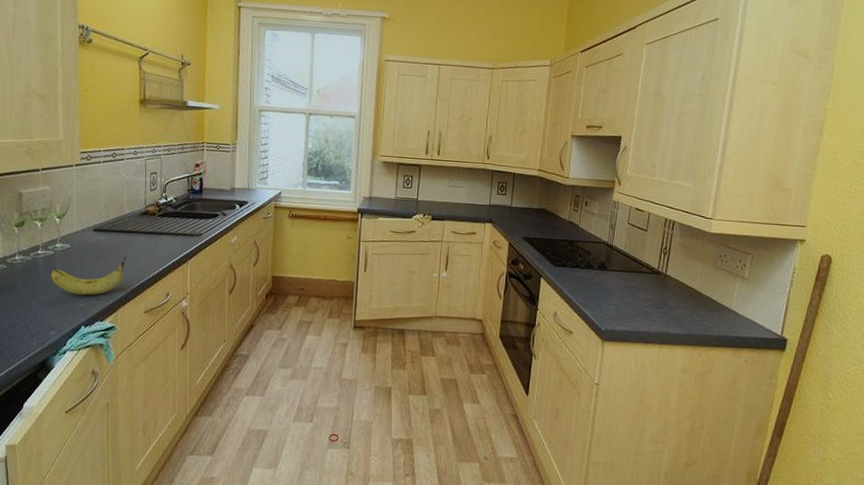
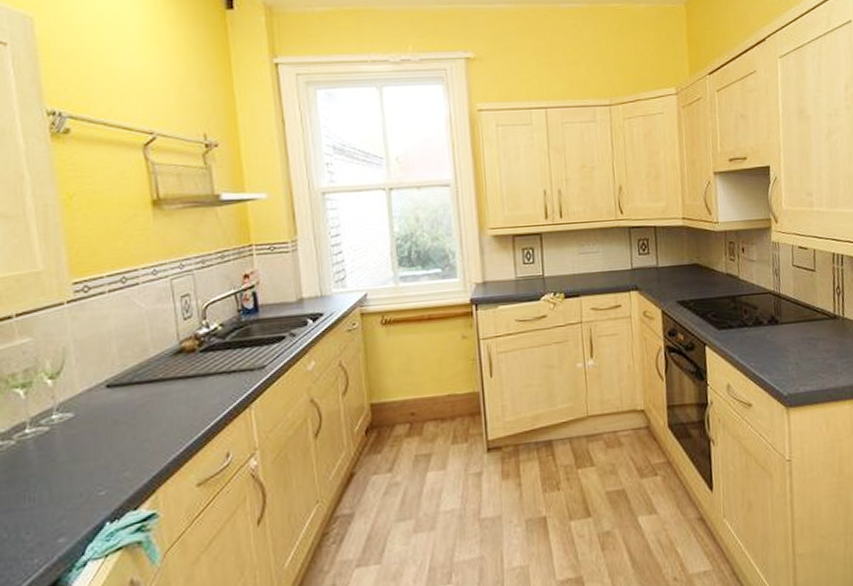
fruit: present [50,254,127,296] -> none [48,411,161,480]

